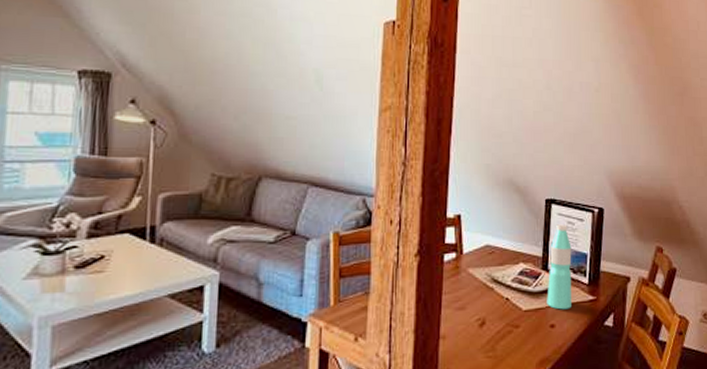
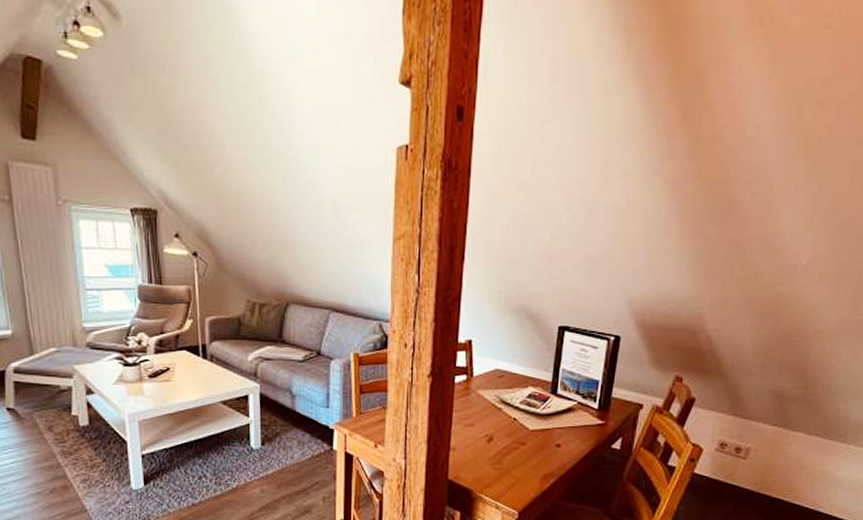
water bottle: present [547,224,572,310] -> none [554,351,583,432]

